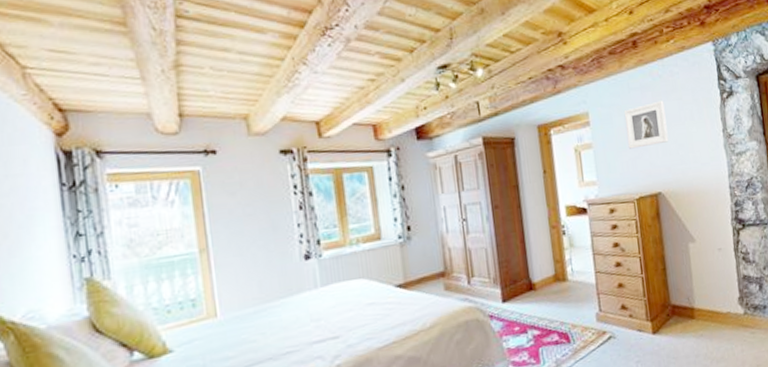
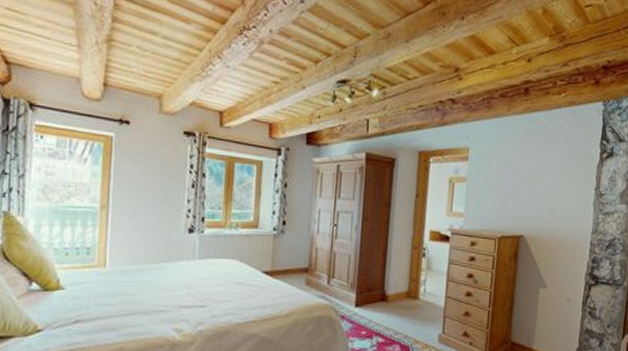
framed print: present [623,100,669,149] -> none [500,149,544,190]

